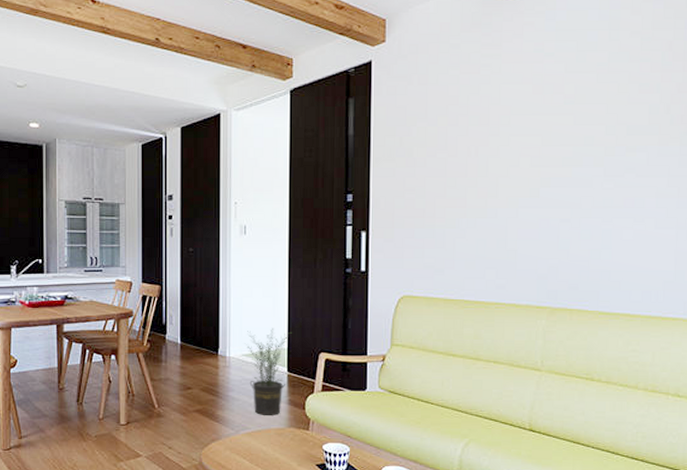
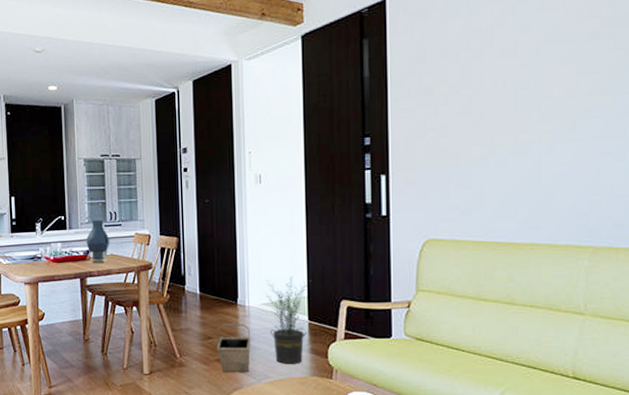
vase: none [65,264,90,311] -> present [86,220,110,264]
basket: none [195,374,231,423] -> present [216,324,251,372]

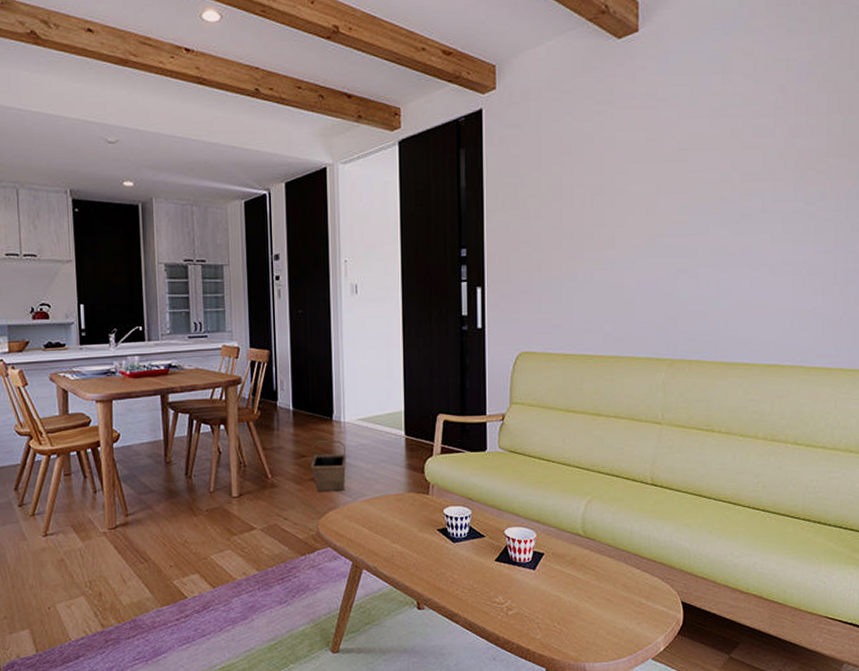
vase: present [86,220,110,264] -> none [168,330,195,379]
potted plant: present [265,276,311,364] -> none [361,390,408,481]

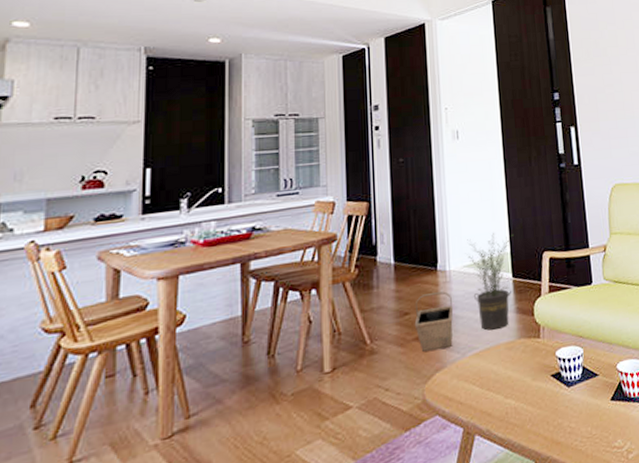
potted plant: none [361,390,408,481] -> present [466,232,513,331]

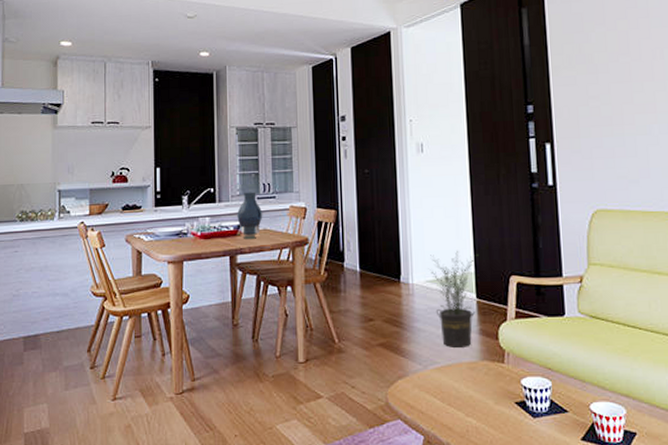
vase: none [251,188,284,243] -> present [237,192,263,240]
basket: present [414,291,454,352] -> none [378,303,416,358]

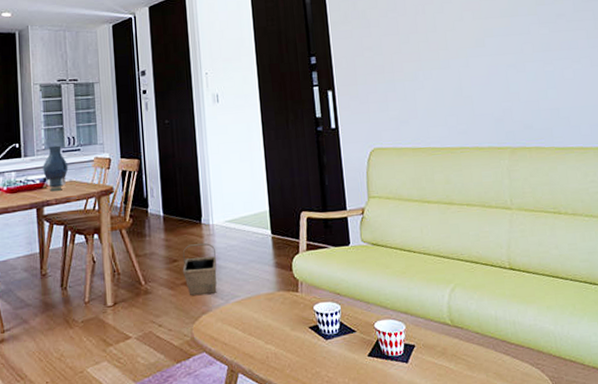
basket: none [378,303,416,358] -> present [182,243,217,295]
potted plant: present [429,250,478,347] -> none [228,191,272,281]

